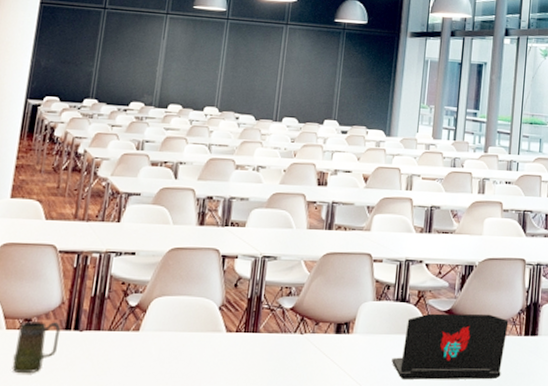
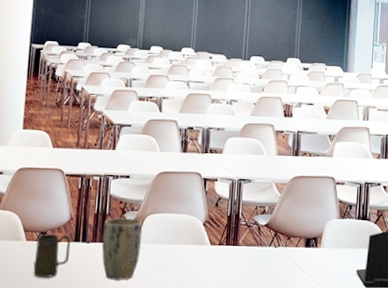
plant pot: none [97,301,147,375] -> present [101,218,143,280]

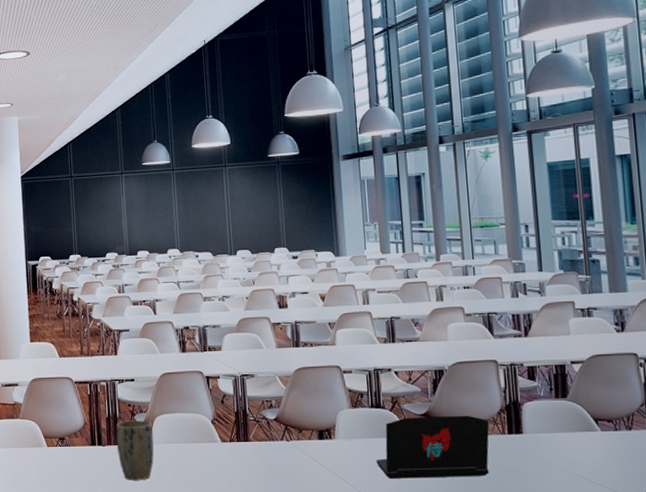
mug: present [33,234,71,278] -> none [57,440,88,482]

